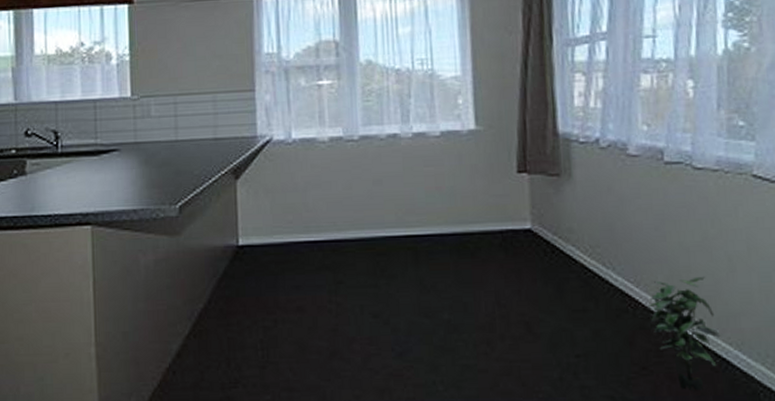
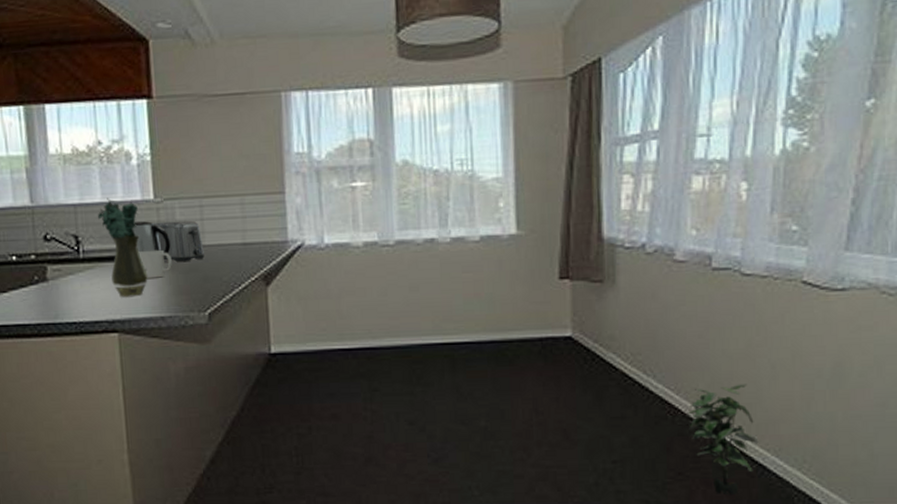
vase: none [76,95,122,191] -> present [97,197,148,298]
kettle: none [110,117,145,157] -> present [133,221,171,262]
mug: none [114,144,146,172] -> present [138,249,172,279]
toaster: none [129,116,177,157] -> present [152,220,204,263]

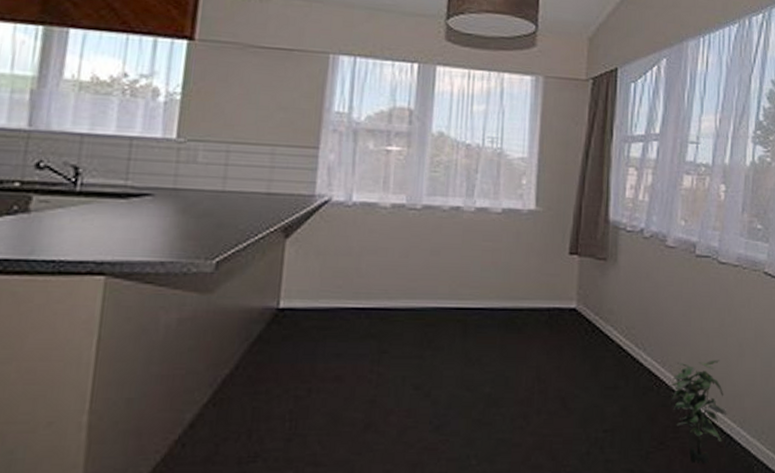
vase: present [97,197,148,298] -> none [106,131,156,238]
kettle: present [133,221,171,262] -> none [145,159,187,204]
mug: present [138,249,172,279] -> none [147,190,185,220]
toaster: present [152,220,204,263] -> none [170,162,224,207]

